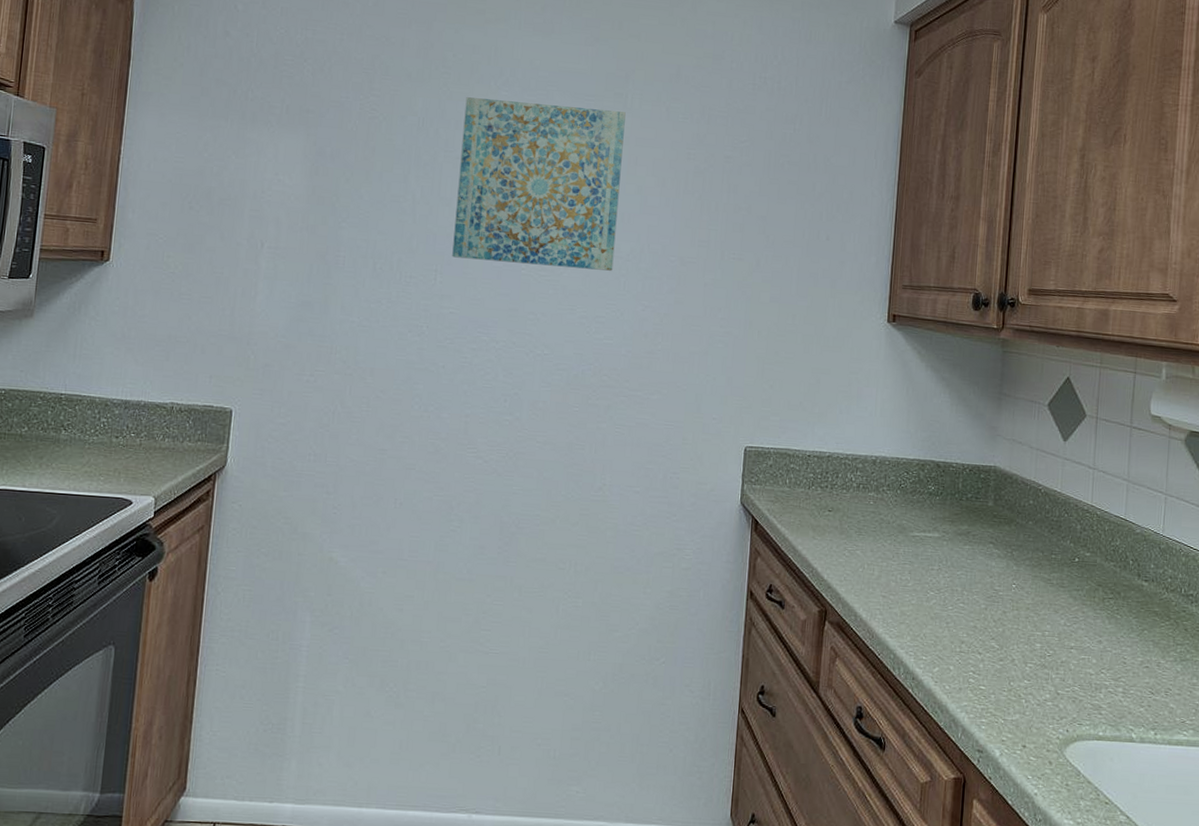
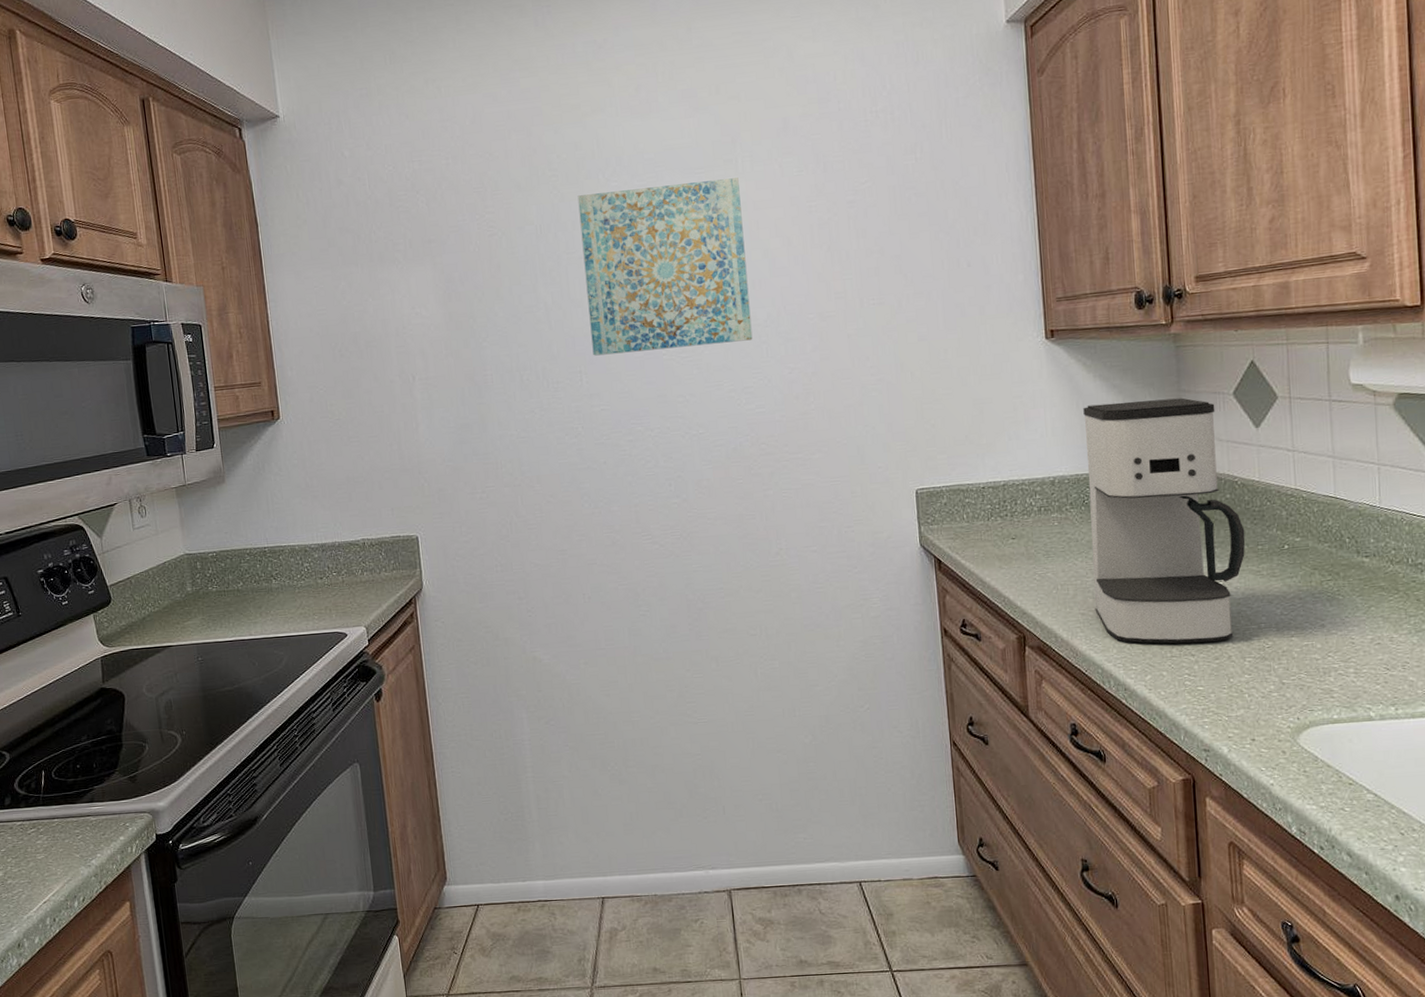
coffee maker: none [896,393,1042,643] -> present [1083,397,1246,644]

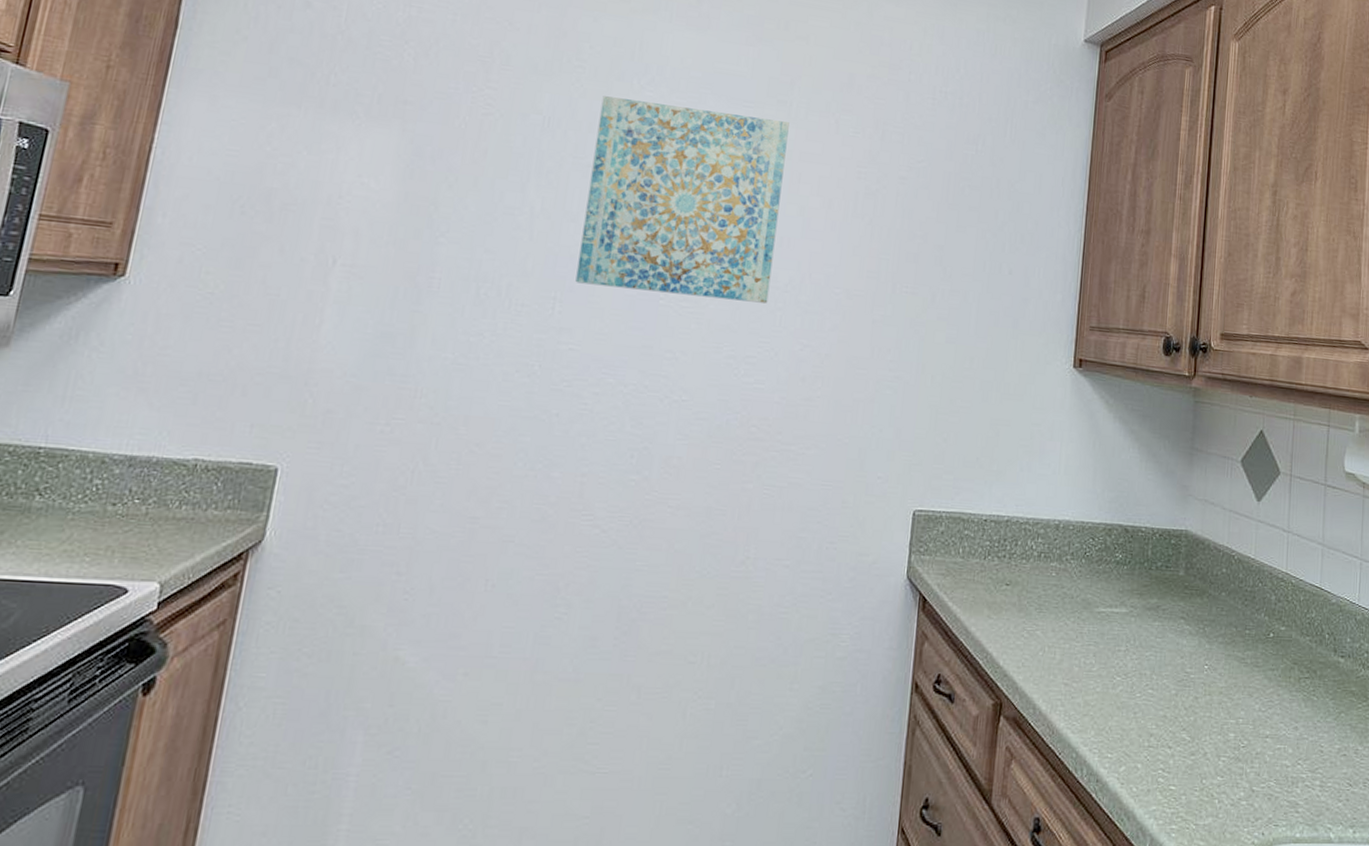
coffee maker: present [1083,397,1246,644] -> none [1079,447,1236,734]

